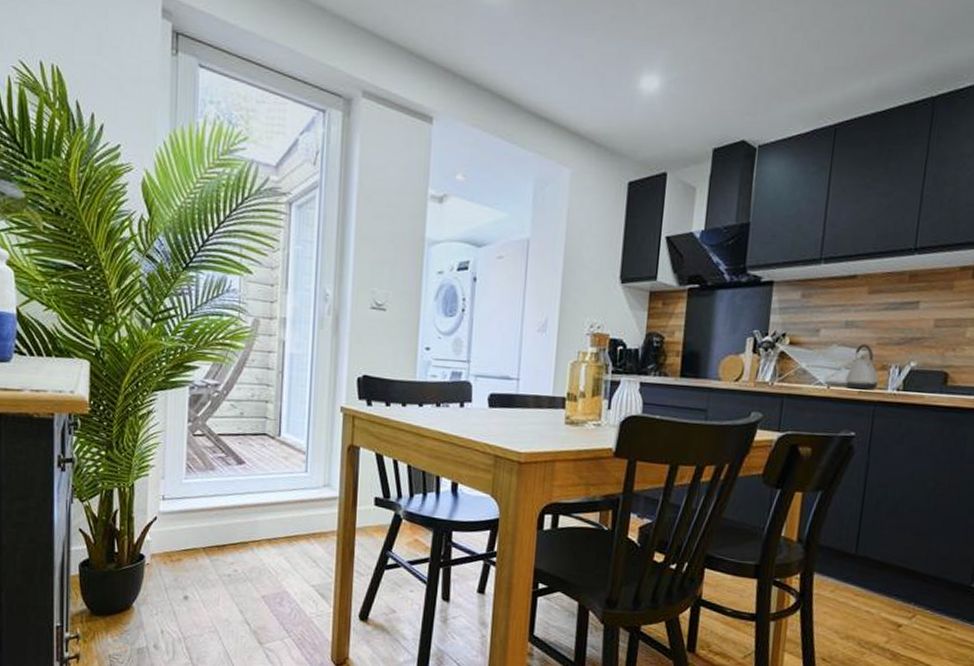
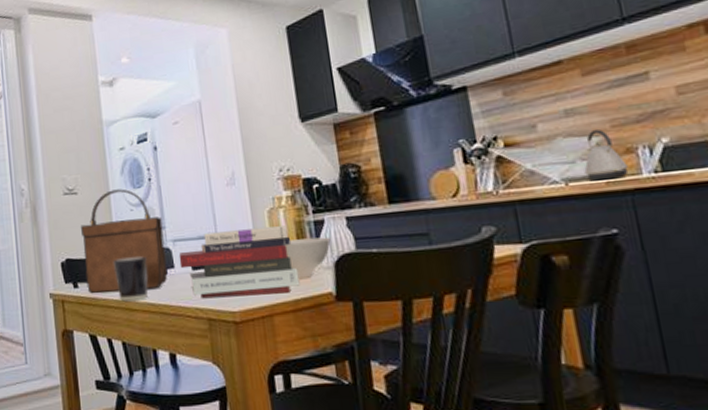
handbag: none [381,313,468,419] -> present [80,189,168,294]
mug: none [411,384,446,427] -> present [113,256,148,301]
books: none [477,374,587,443] -> present [178,225,300,298]
bowl: none [579,395,622,434] -> present [284,237,331,280]

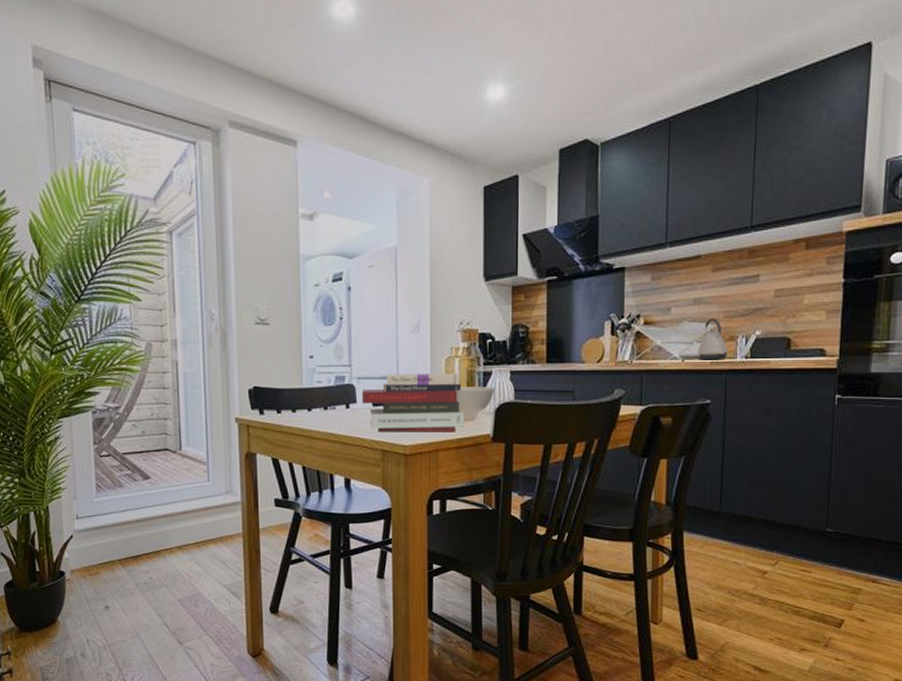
handbag: present [80,189,168,294] -> none [269,324,350,421]
mug: present [113,256,148,301] -> none [299,390,332,429]

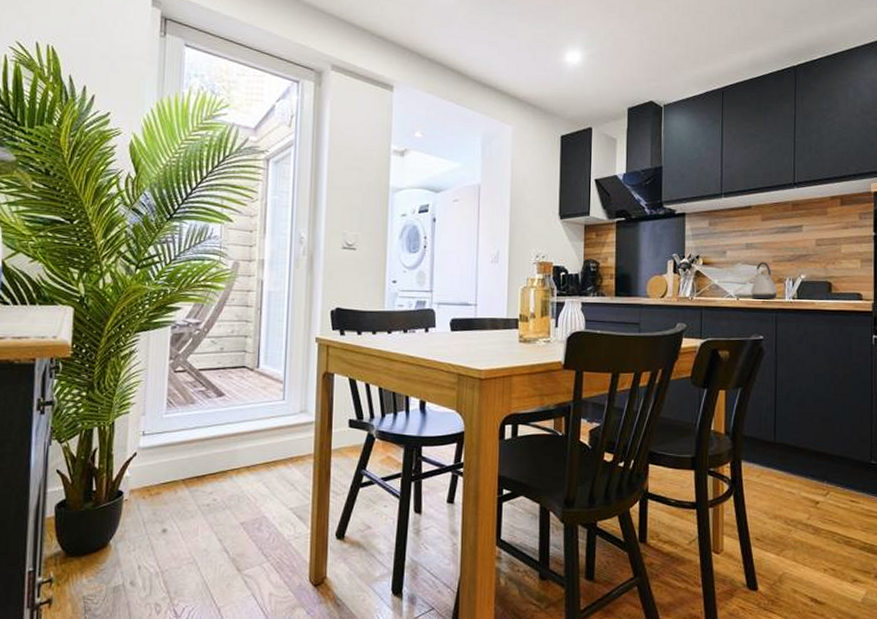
books: present [361,372,465,432] -> none [440,301,538,359]
bowl: present [455,387,495,422] -> none [530,315,567,349]

